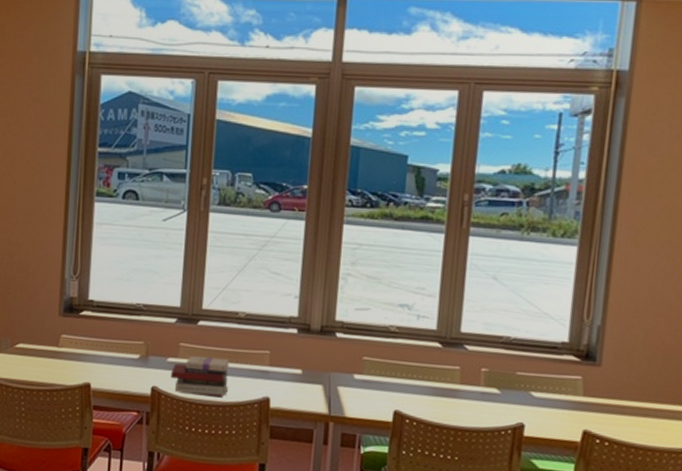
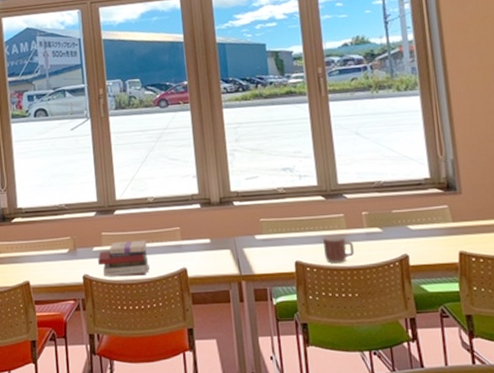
mug: none [429,388,464,421] -> present [322,235,354,263]

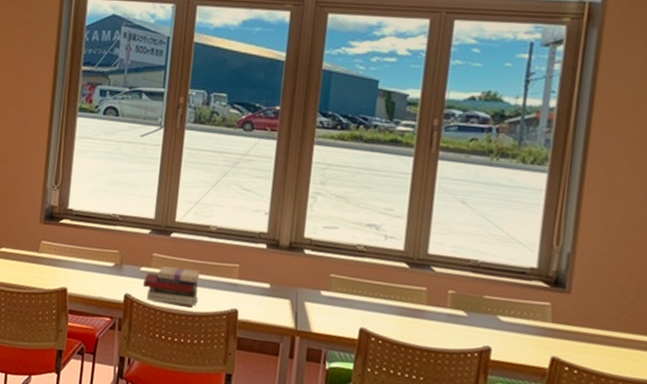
mug: present [322,235,354,263] -> none [395,308,430,341]

